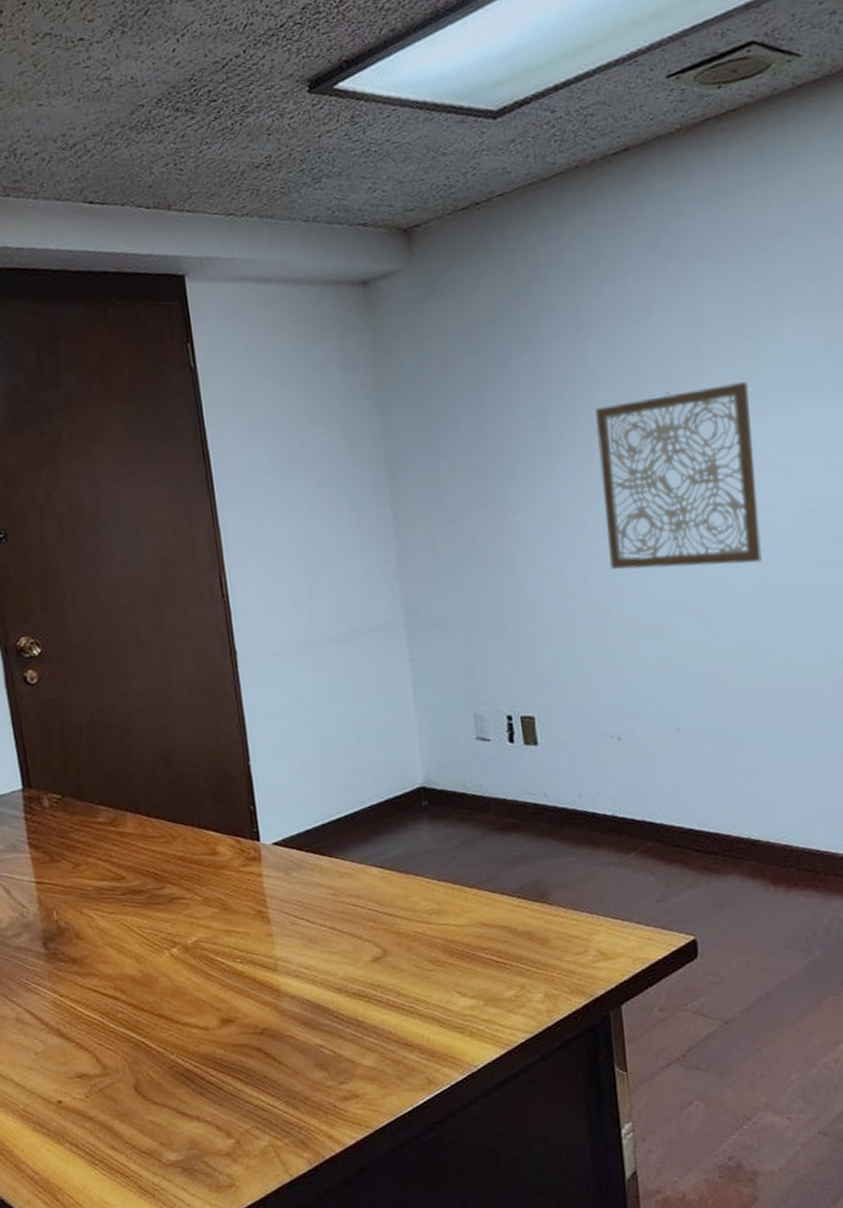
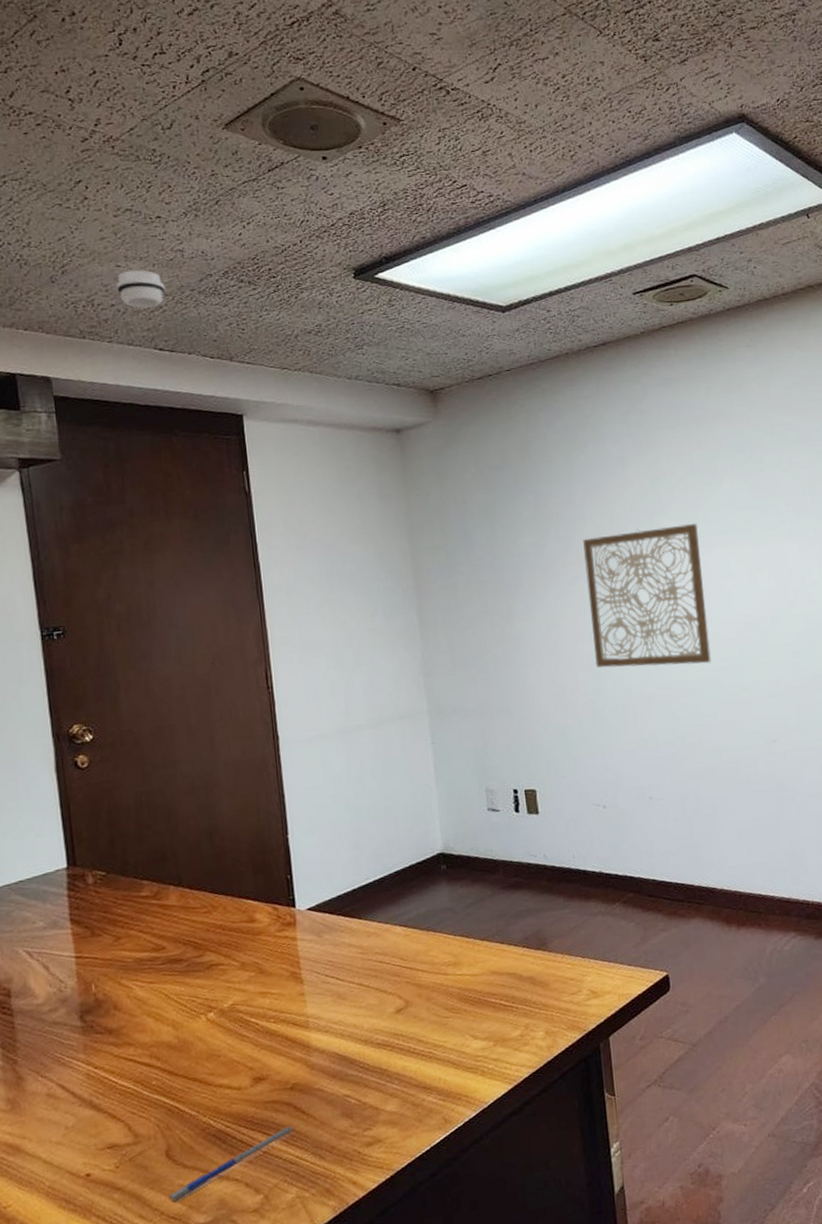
smoke detector: none [38,107,93,155] -> present [115,270,166,309]
pen: none [139,1072,265,1138] -> present [168,1126,294,1203]

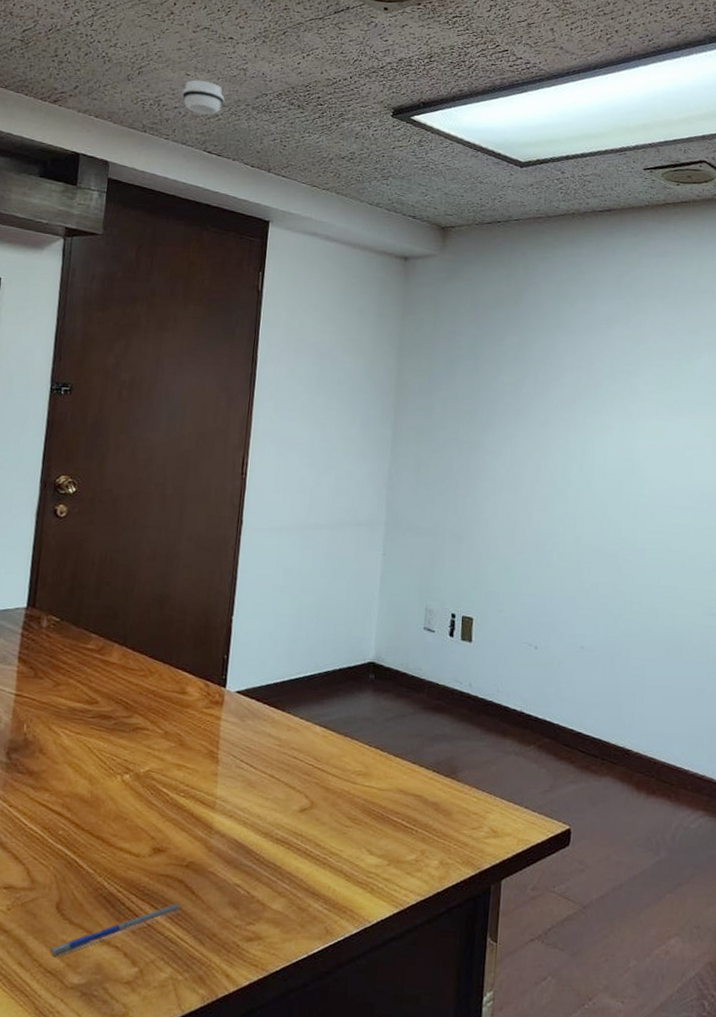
wall art: present [583,523,711,668] -> none [550,386,671,526]

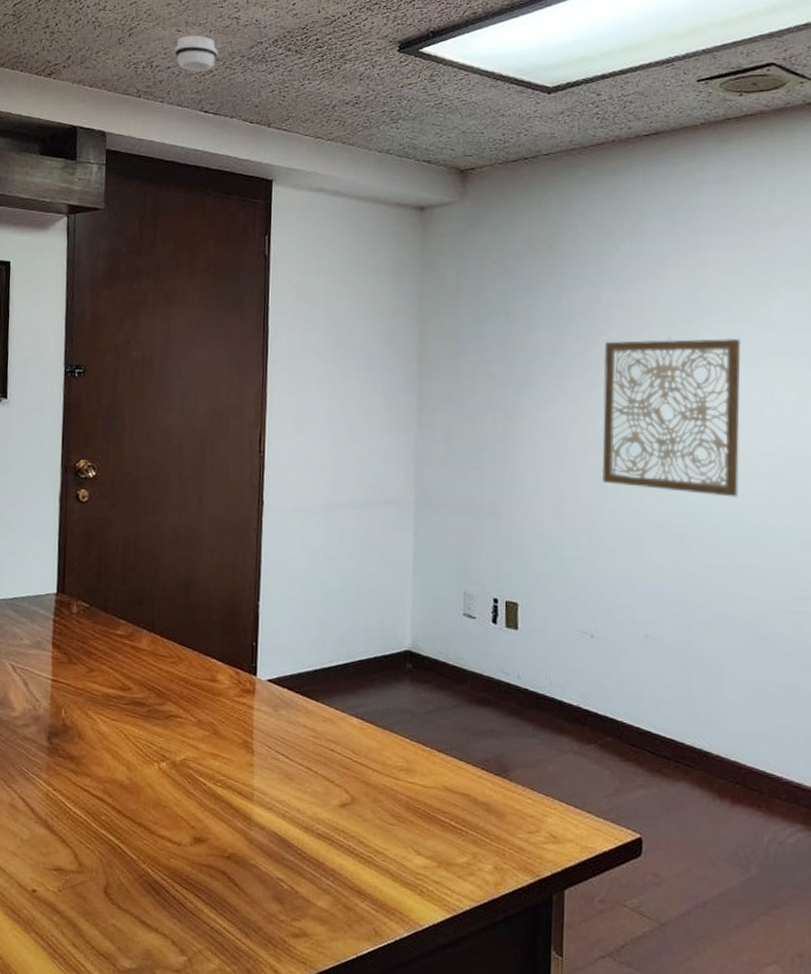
pen: present [49,904,182,958] -> none [100,895,225,941]
wall art: none [550,386,671,526] -> present [601,337,742,498]

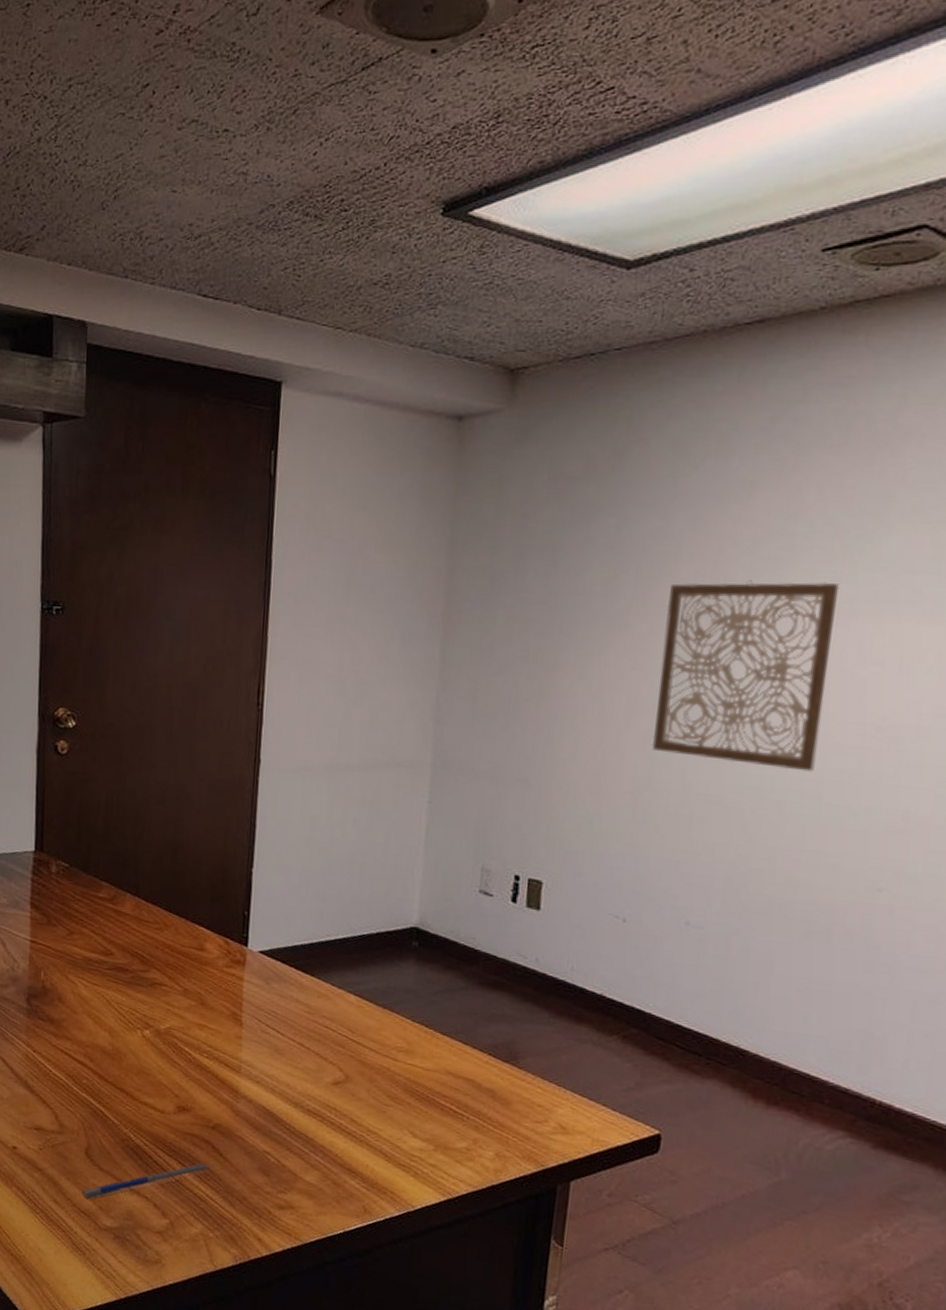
pen: none [100,895,225,941] -> present [82,1163,209,1200]
smoke detector: present [174,35,218,72] -> none [167,197,221,245]

